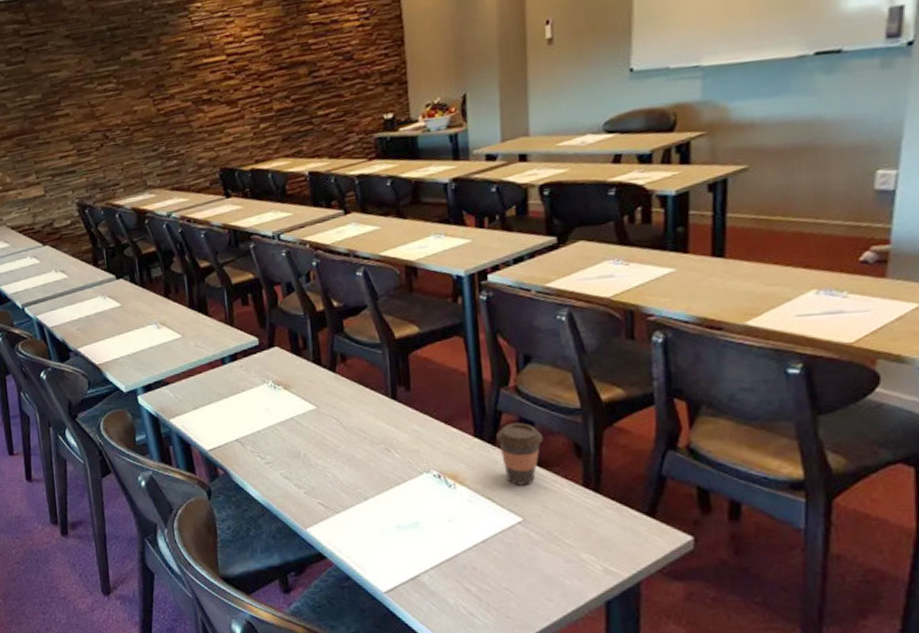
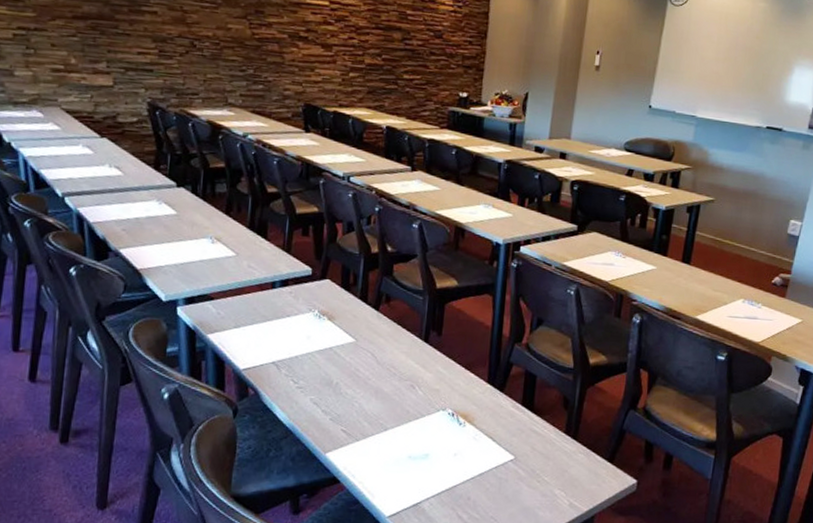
coffee cup: present [495,422,544,485] -> none [504,374,542,429]

